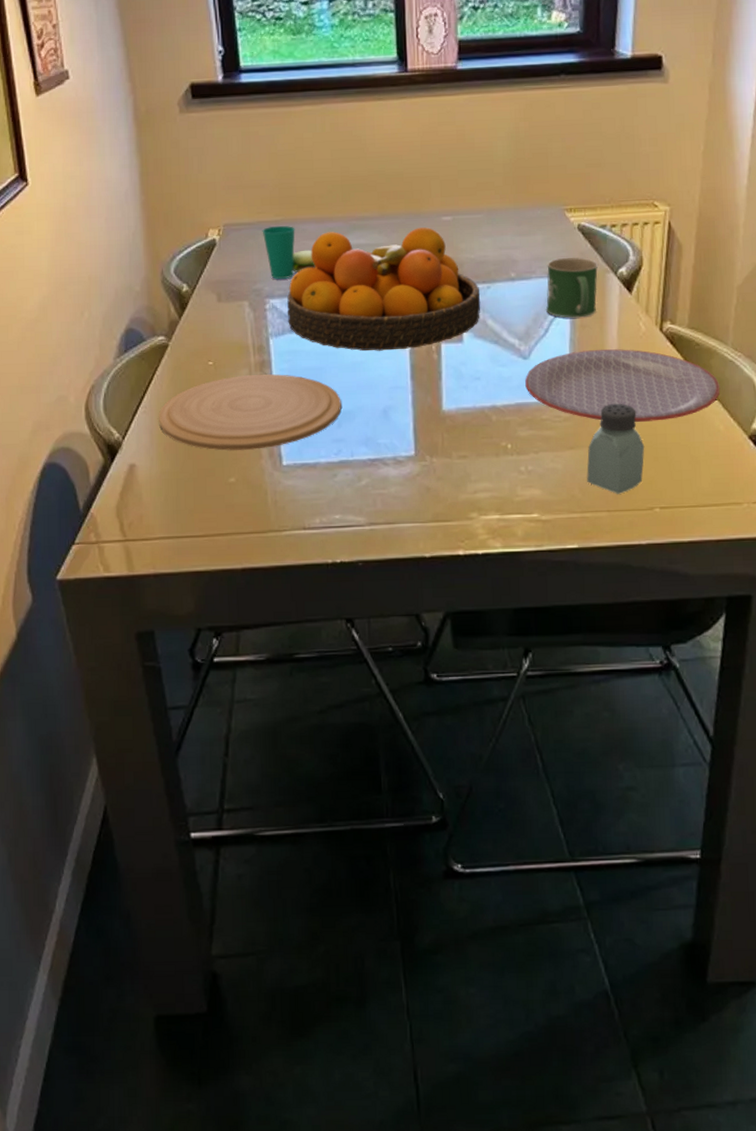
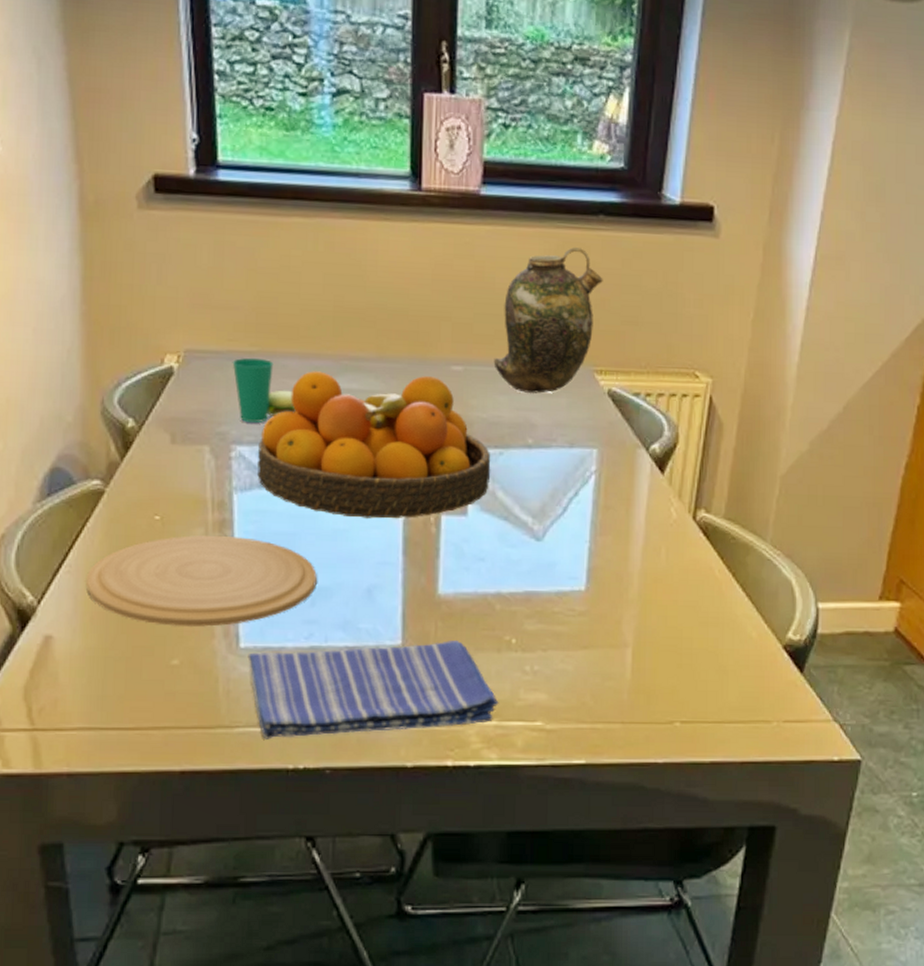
dish towel: none [289,449,500,540] -> present [247,641,499,739]
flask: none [477,105,568,234] -> present [493,247,603,393]
plate: present [525,349,721,423] -> none [537,535,756,623]
mug: present [545,257,599,318] -> none [565,426,629,498]
saltshaker: present [587,403,645,494] -> none [601,599,668,704]

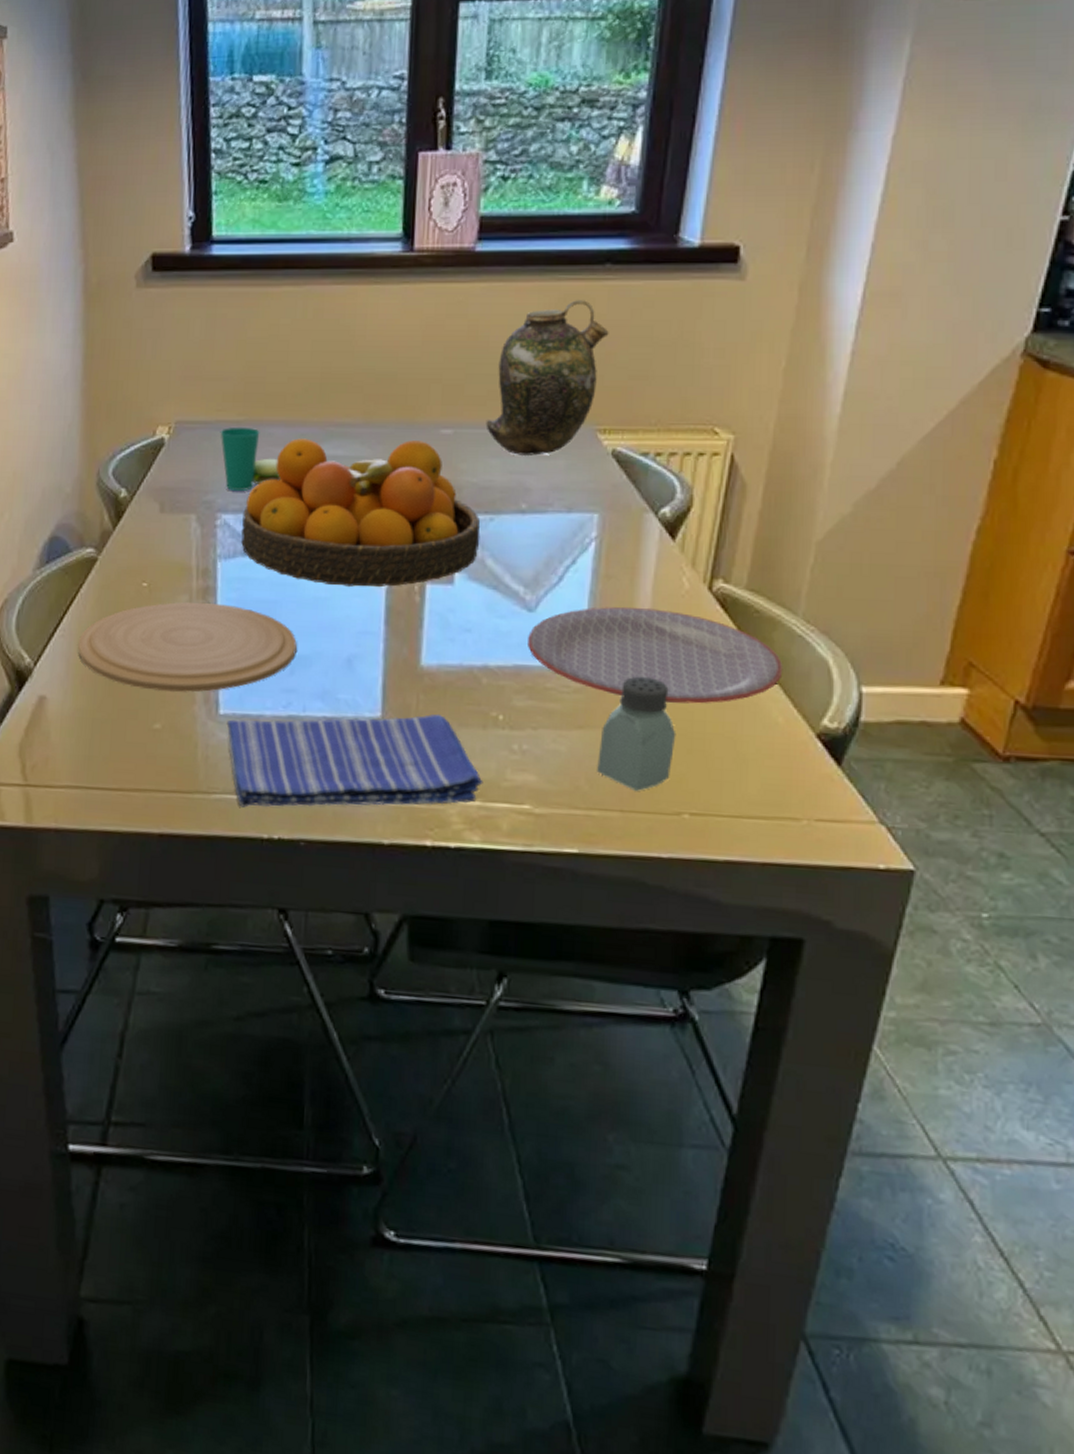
plate: none [537,535,756,623] -> present [528,607,783,704]
saltshaker: none [601,599,668,704] -> present [597,676,676,791]

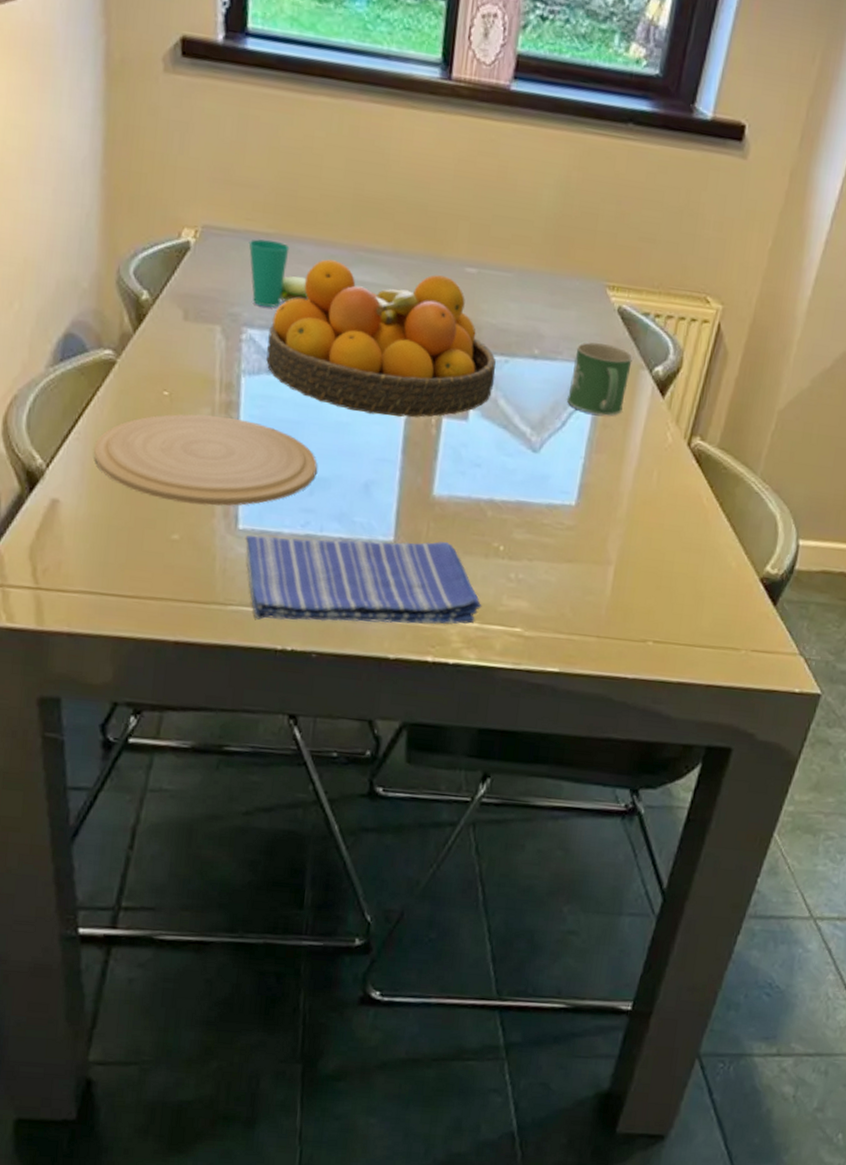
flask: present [485,300,609,456] -> none [507,155,626,304]
plate: present [528,607,783,704] -> none [530,453,741,547]
mug: none [561,489,635,566] -> present [566,342,634,416]
saltshaker: present [597,676,676,791] -> none [580,518,649,620]

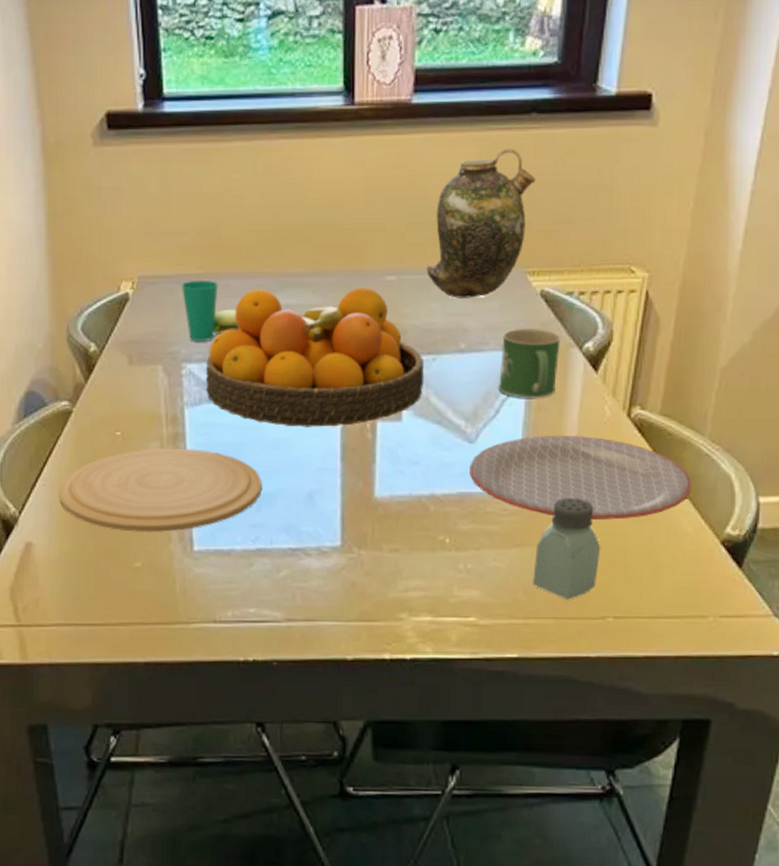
dish towel: present [245,535,482,624] -> none [201,541,434,634]
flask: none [507,155,626,304] -> present [426,149,536,298]
plate: none [530,453,741,547] -> present [470,436,693,521]
saltshaker: none [580,518,649,620] -> present [533,497,601,600]

